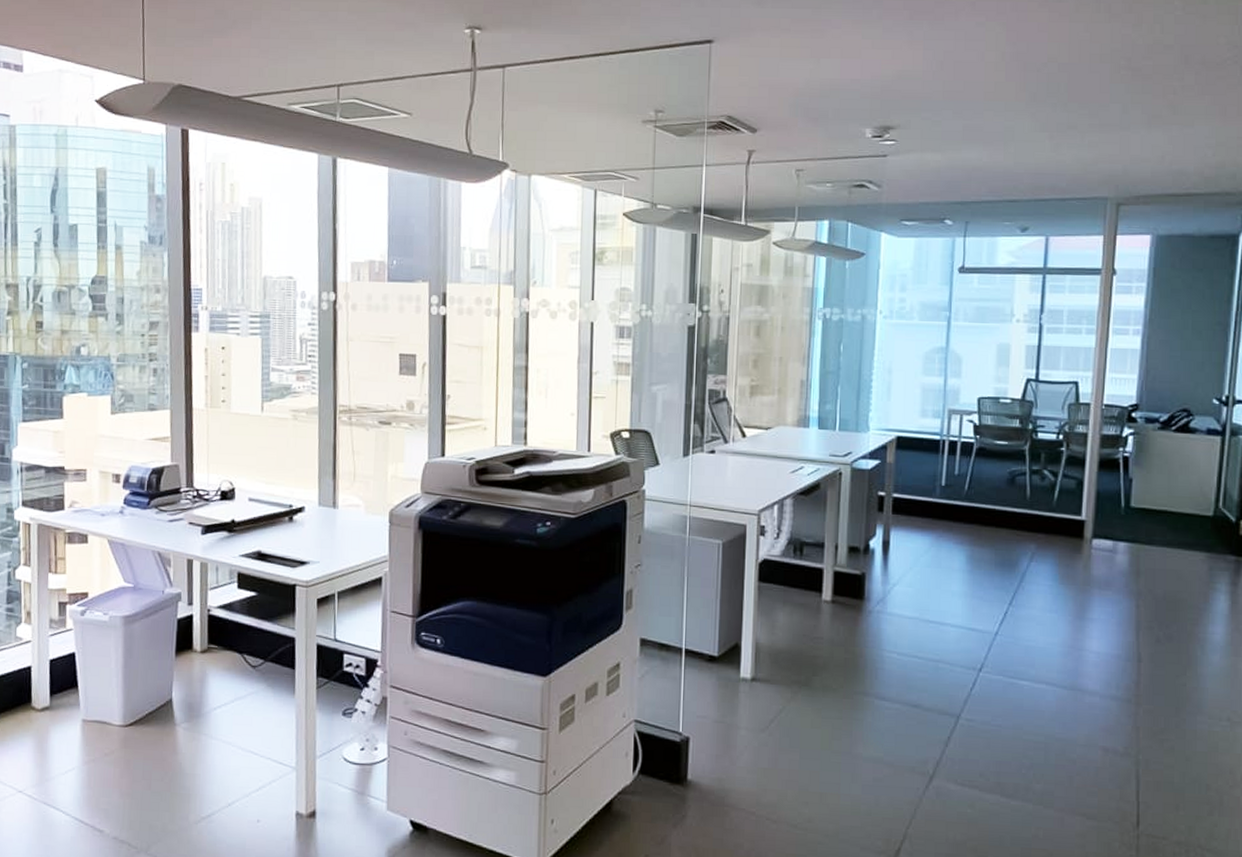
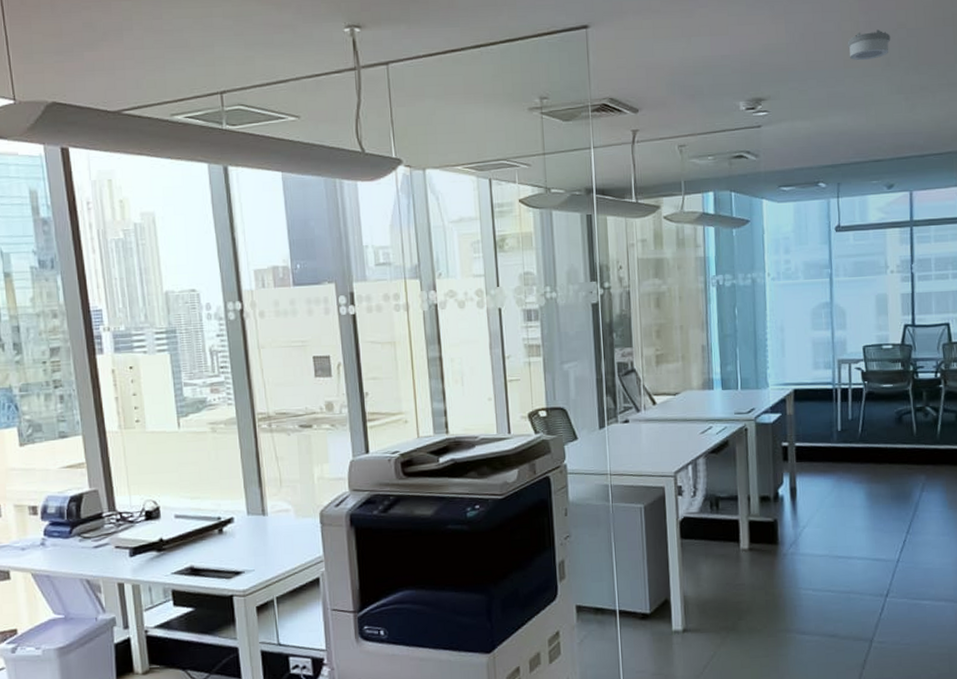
smoke detector: none [989,62,1039,93] -> present [847,29,891,60]

